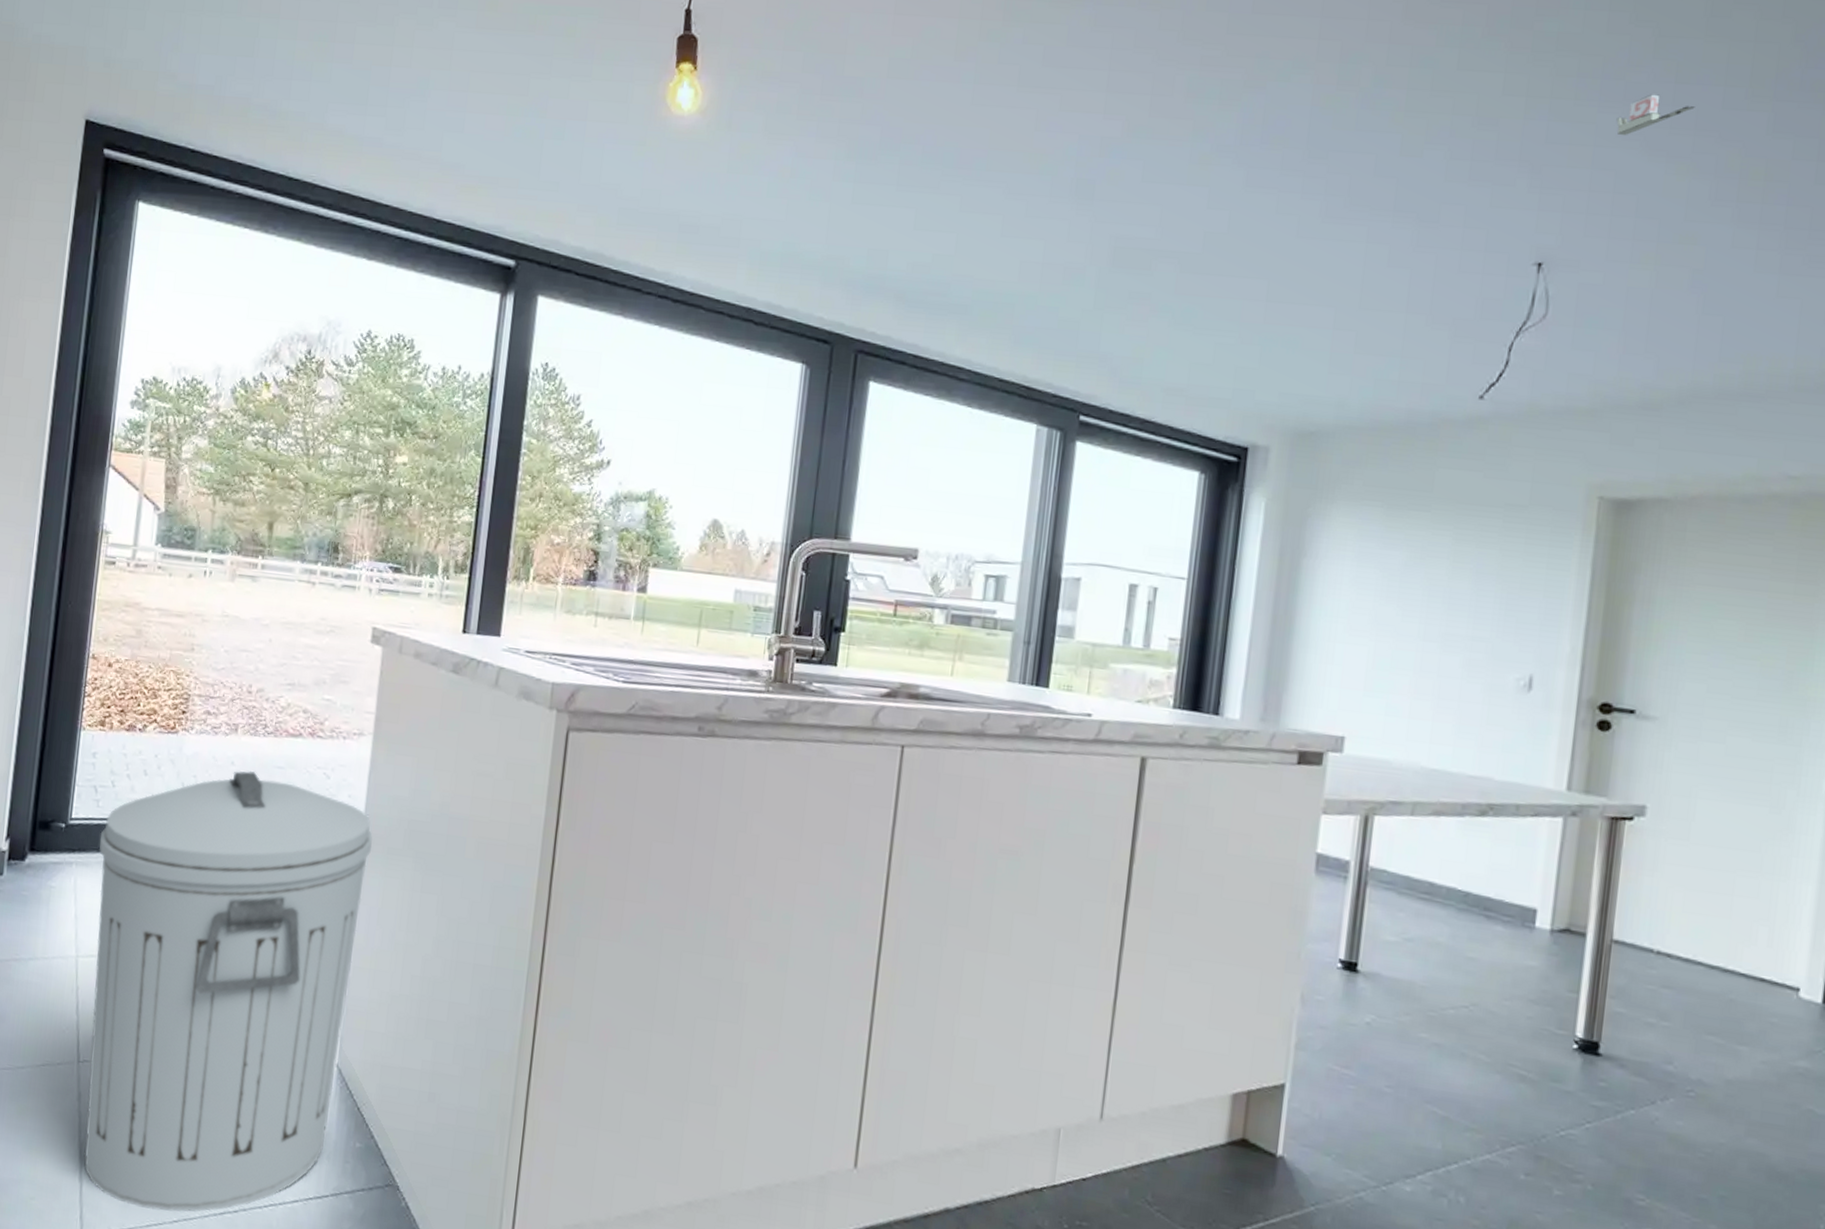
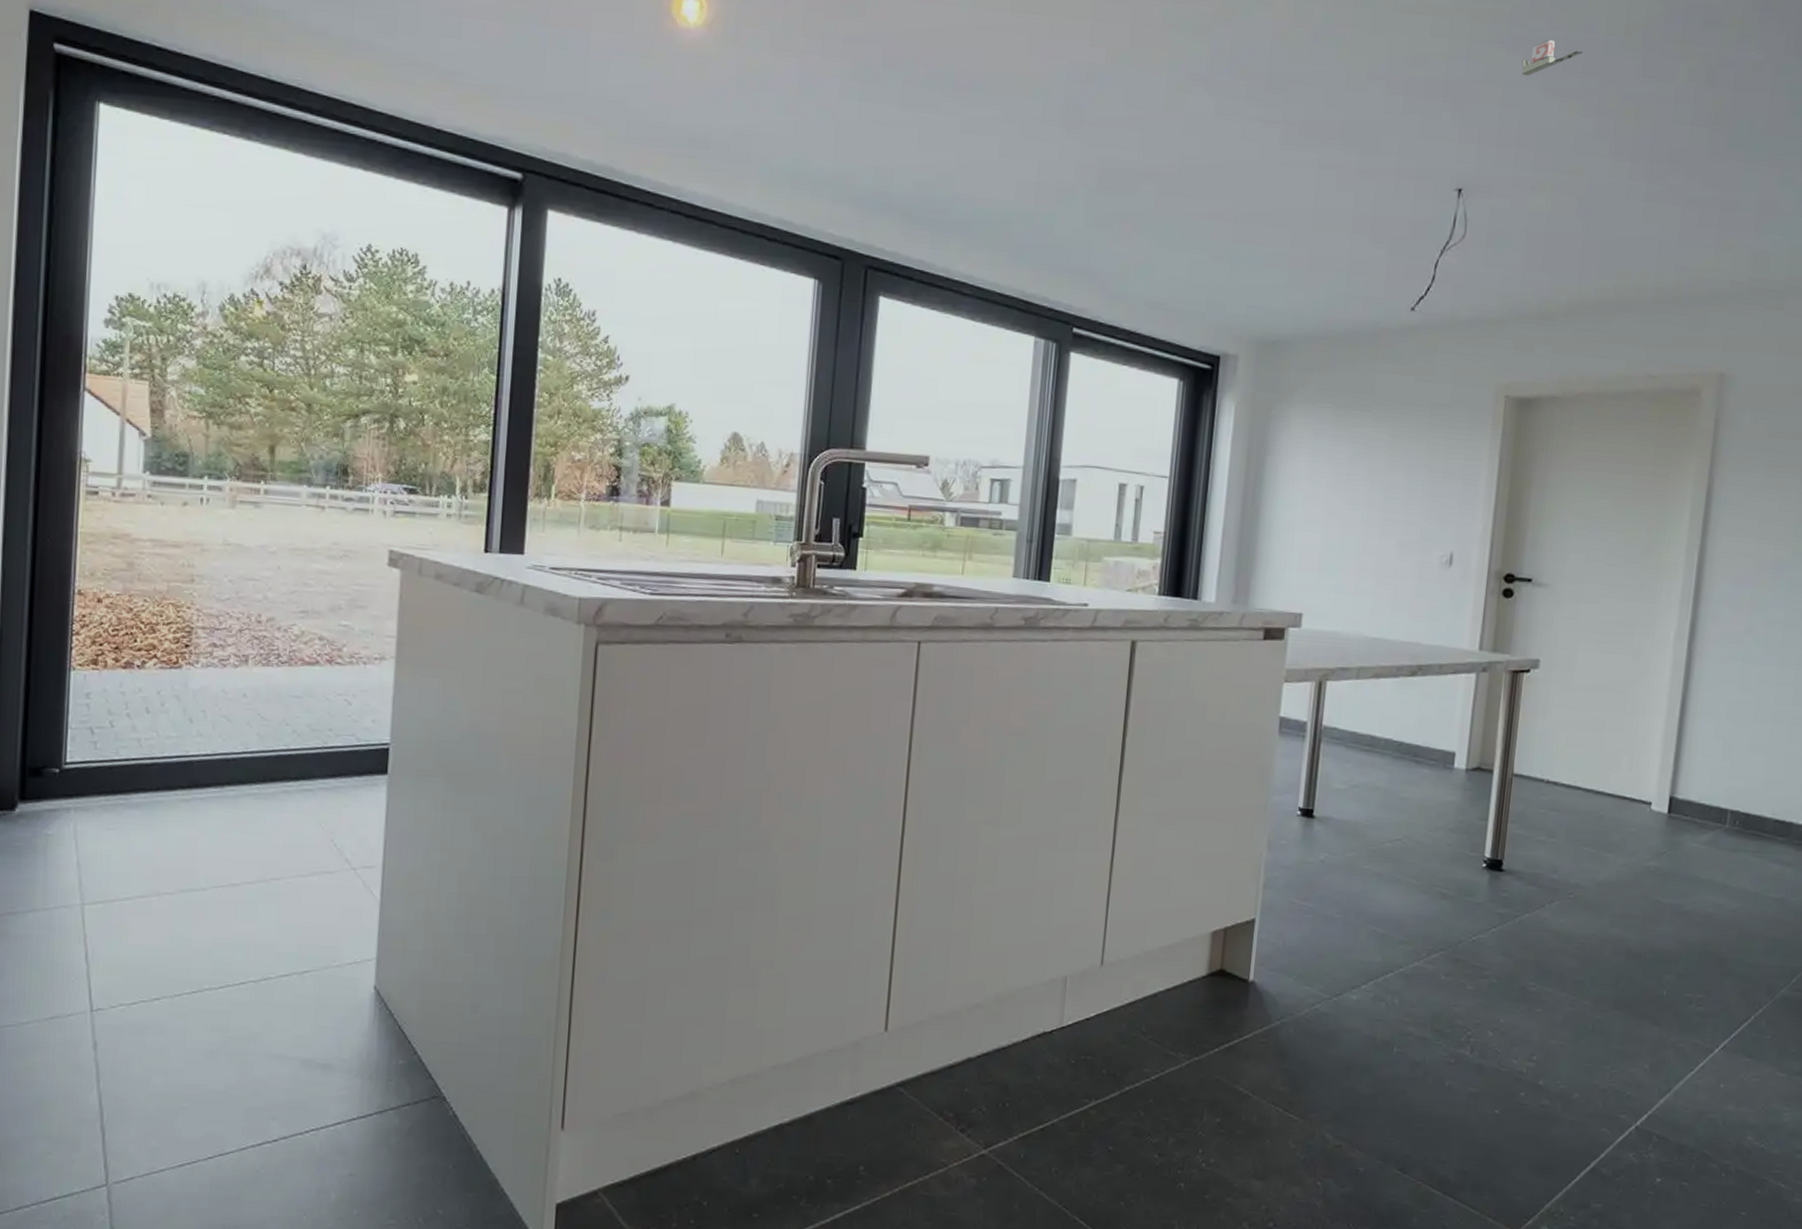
trash can: present [84,771,373,1213] -> none [99,702,401,1150]

